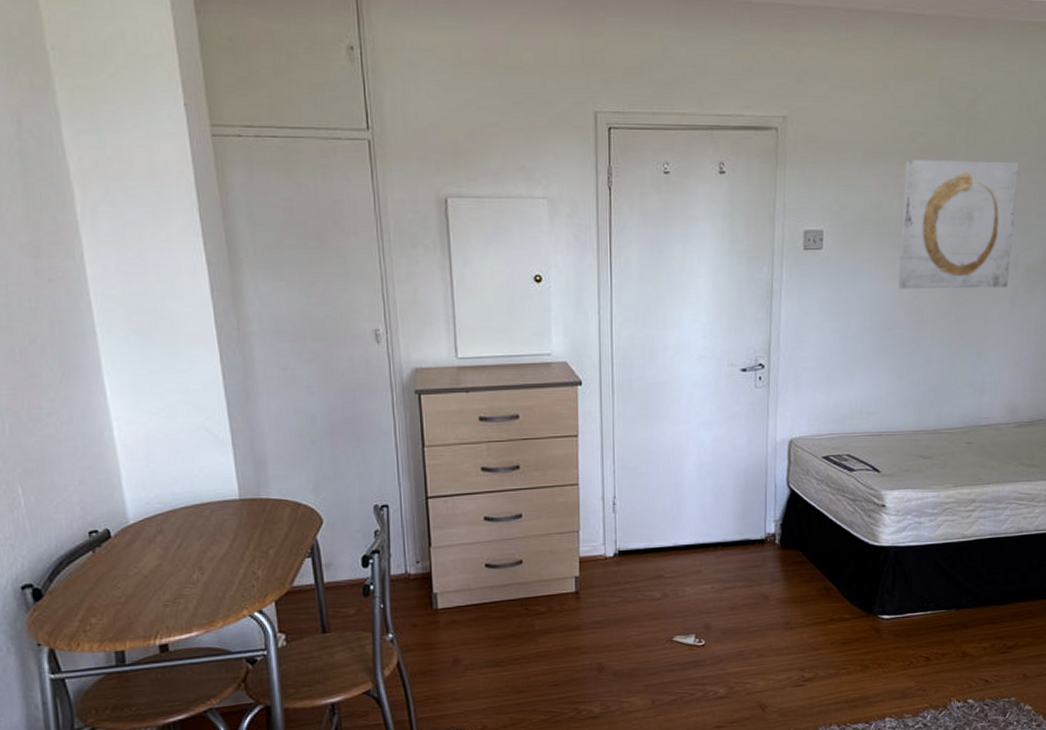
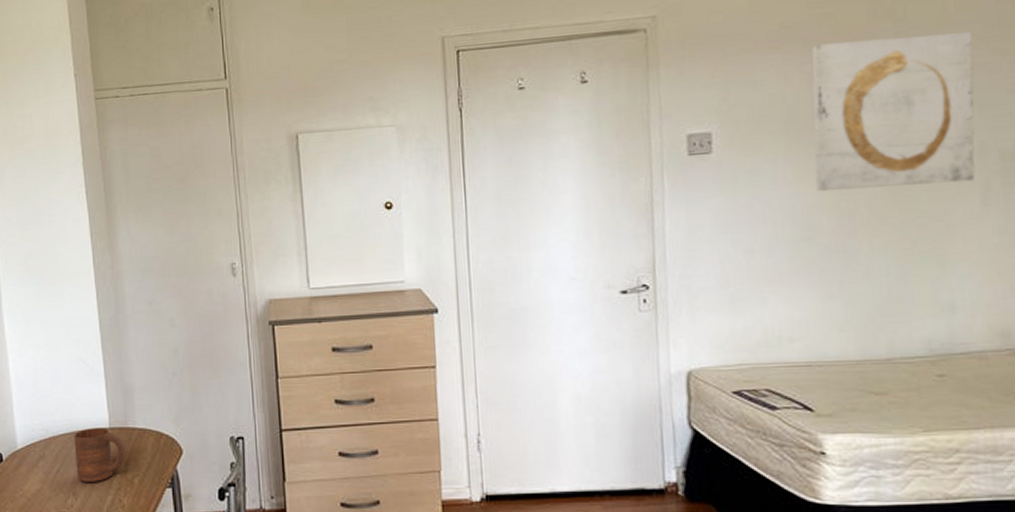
cup: none [197,499,257,556] -> present [74,427,124,482]

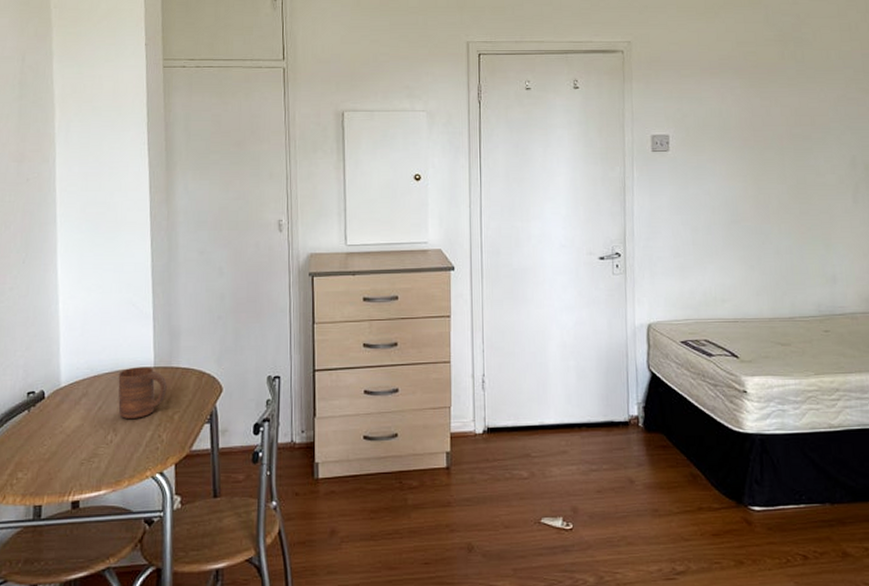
wall art: present [811,31,976,192] -> none [740,74,849,186]

